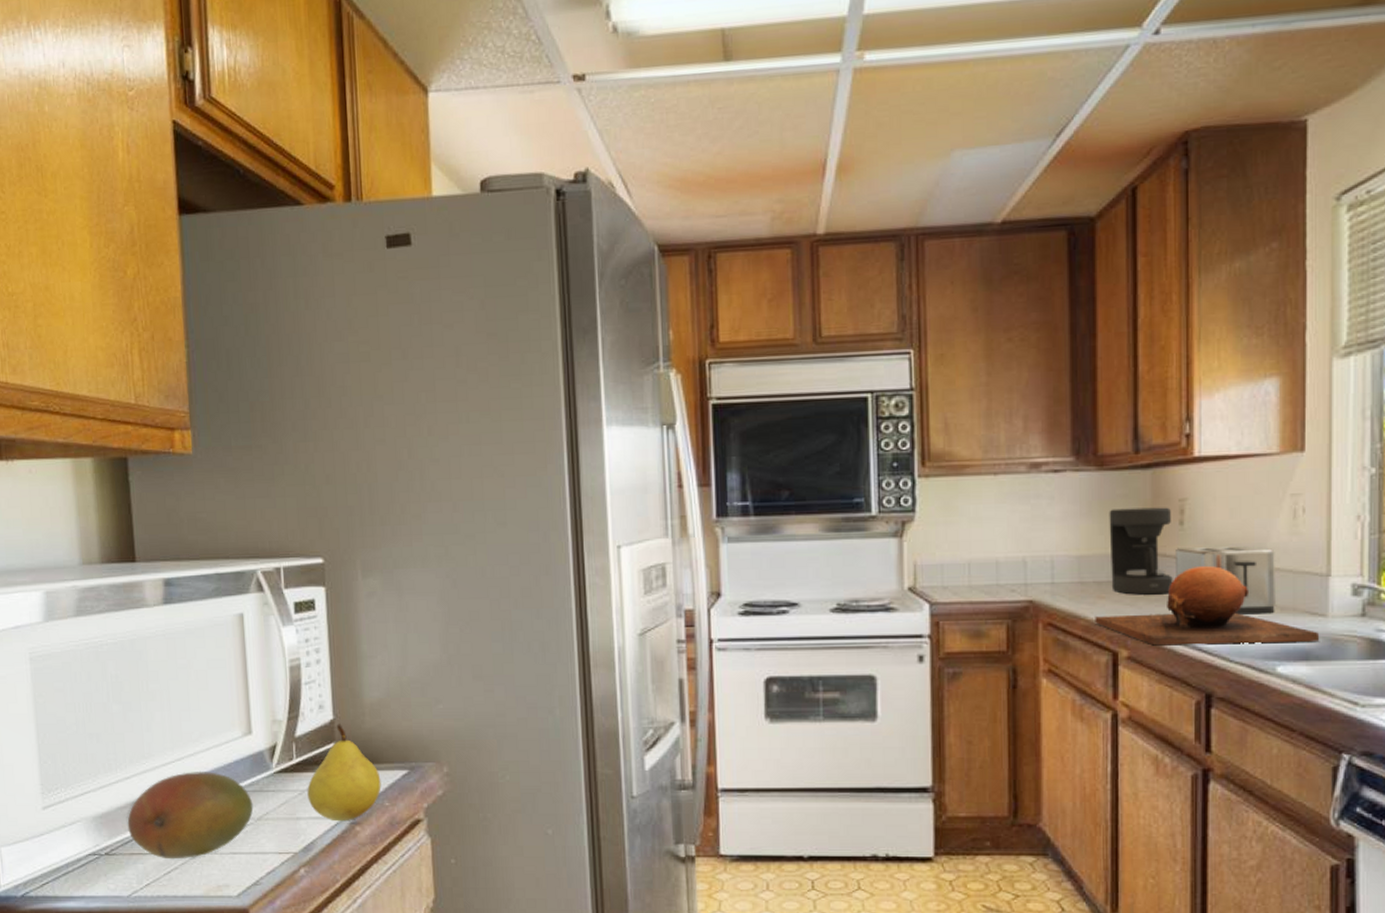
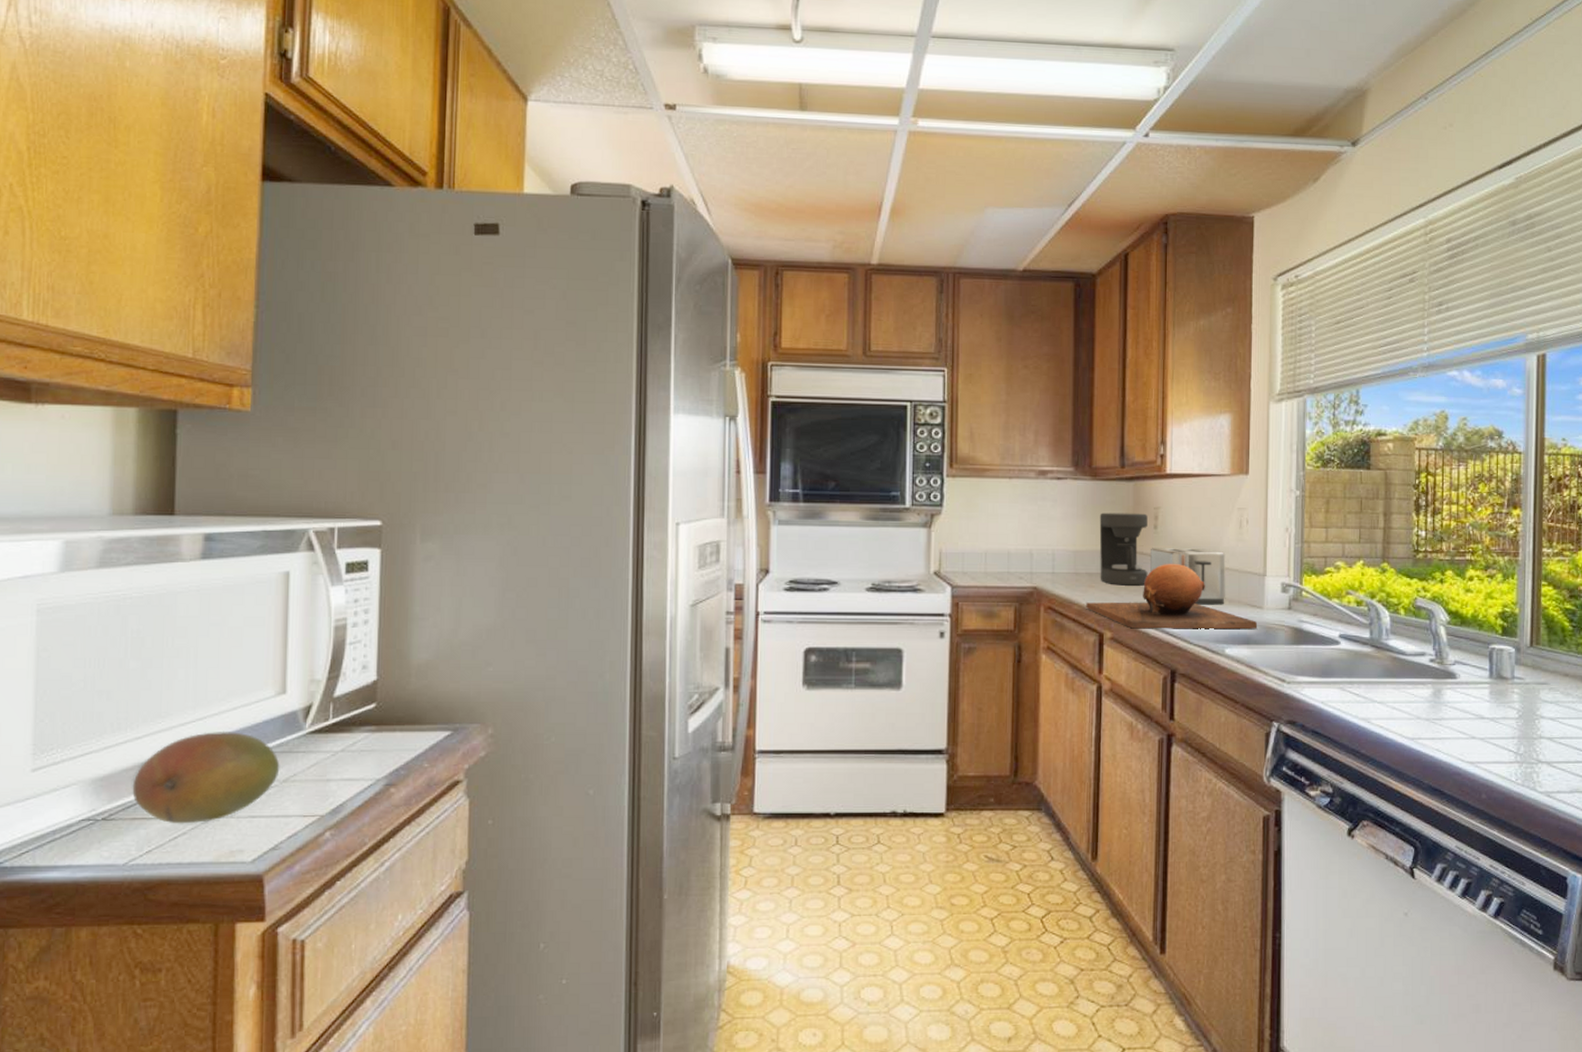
fruit: present [307,724,382,822] -> none [341,684,422,783]

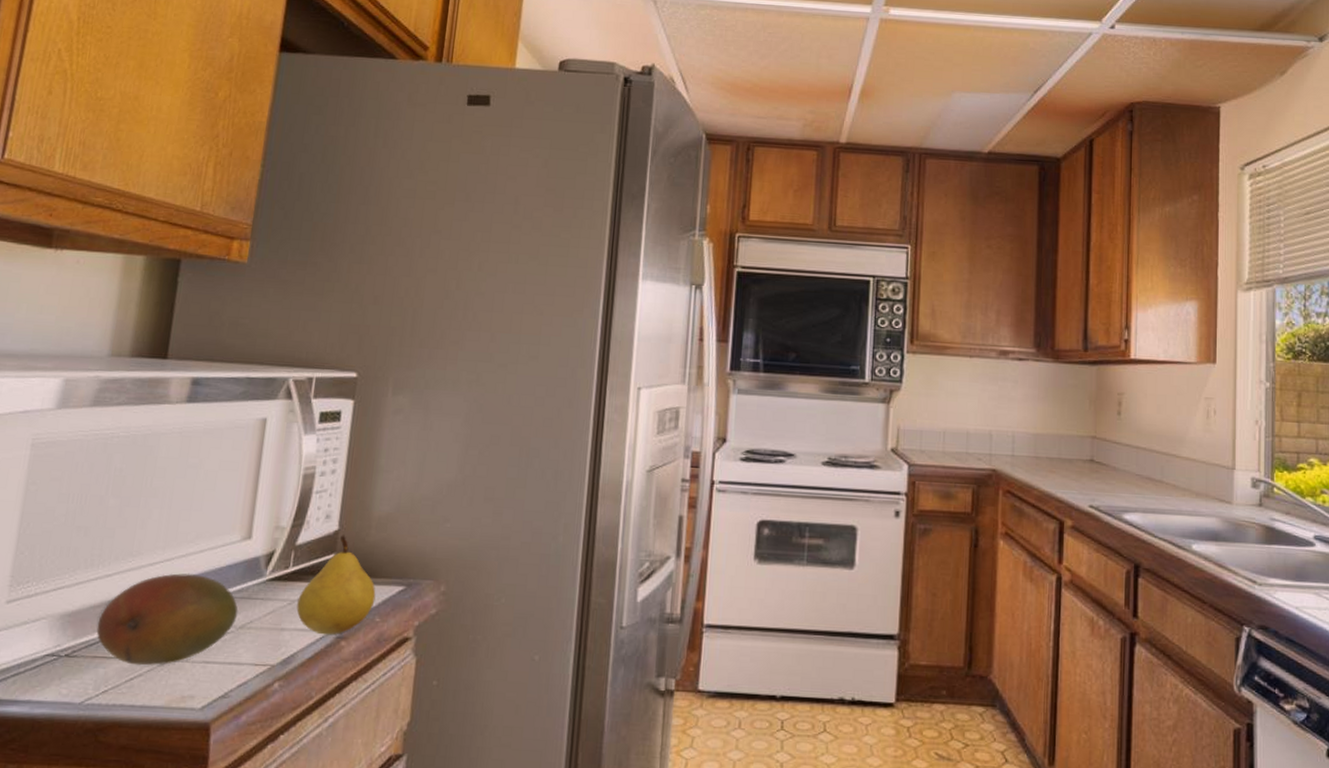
fruit: none [341,684,422,783] -> present [296,535,376,635]
chopping board: present [1086,564,1258,629] -> none [1046,452,1227,525]
coffee maker: present [1099,513,1148,586] -> none [1061,396,1111,474]
toaster: present [1150,548,1226,605] -> none [1113,434,1192,498]

